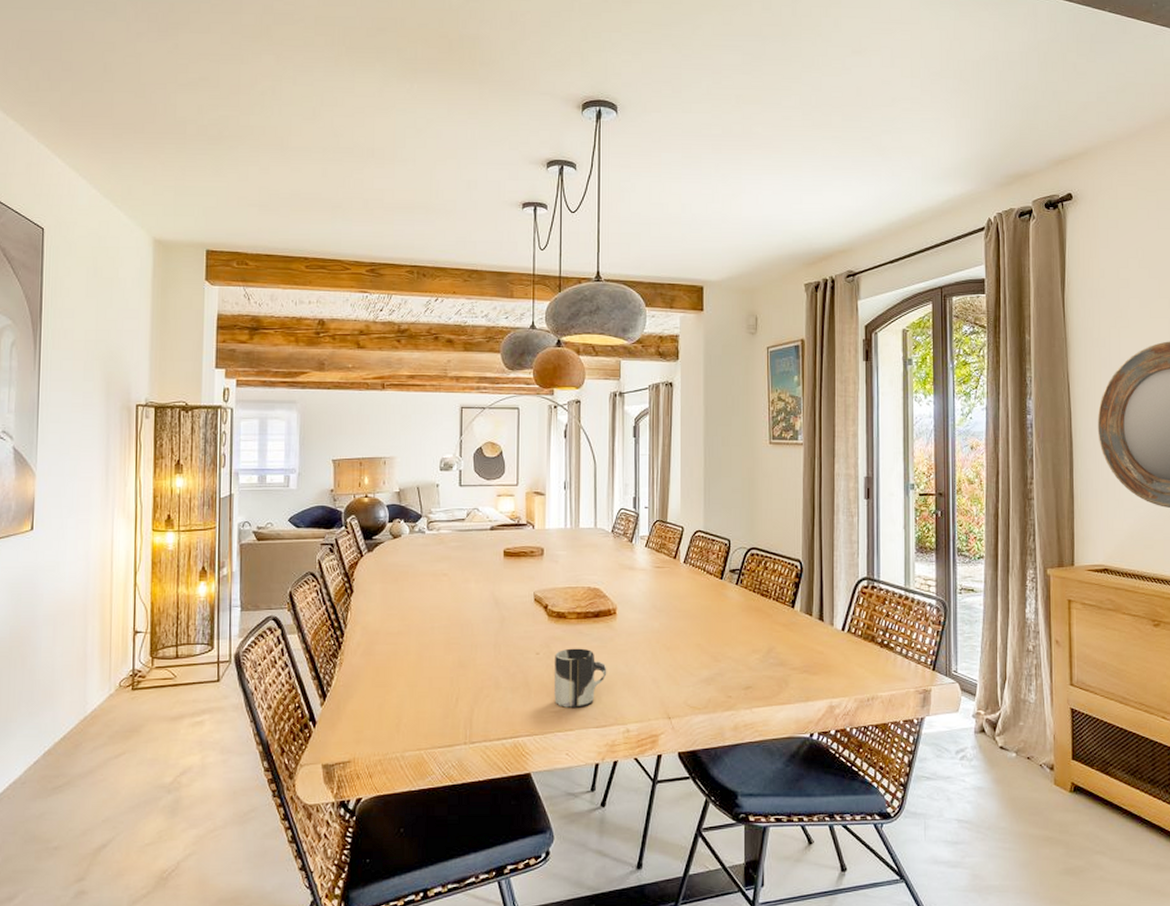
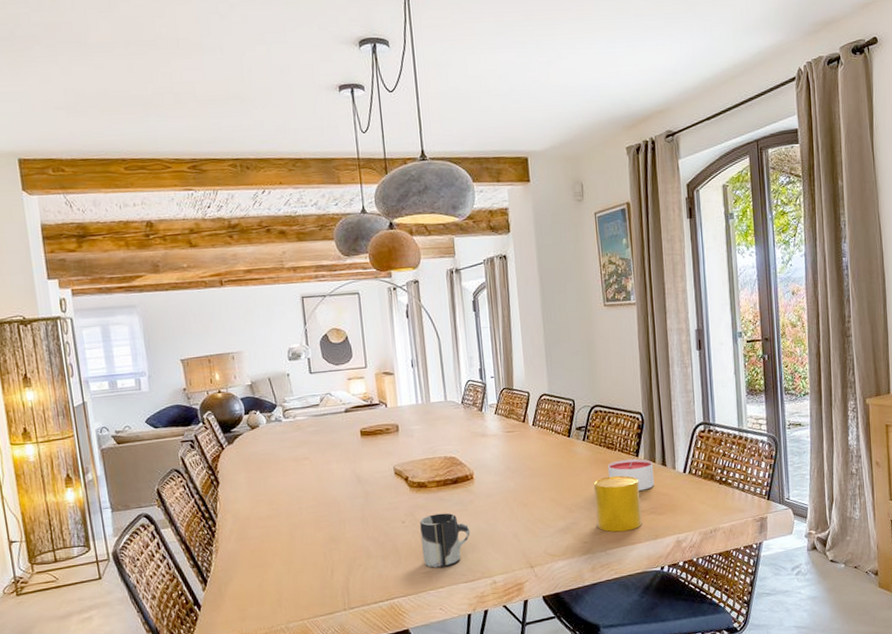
cup: none [743,626,793,689] -> present [593,475,642,533]
candle: none [760,609,810,646] -> present [607,458,655,491]

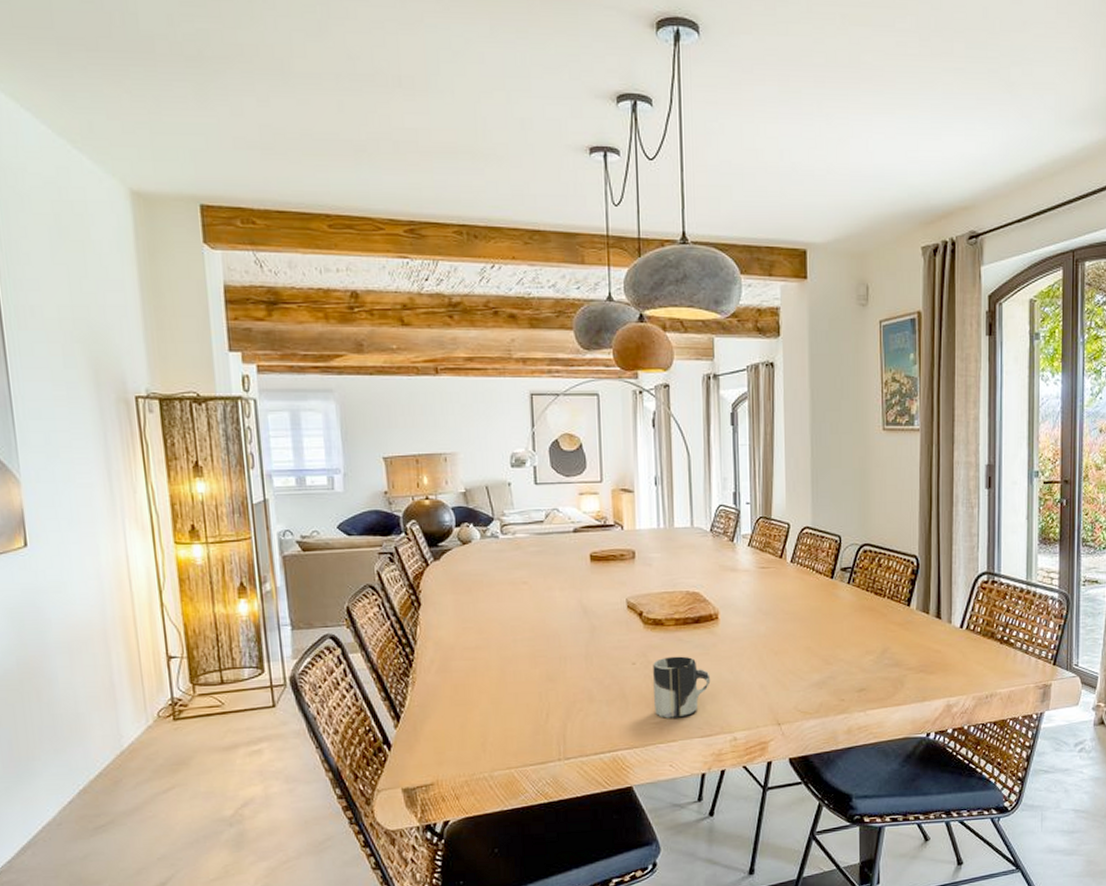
cup: present [593,475,642,533] -> none [856,626,909,691]
candle: present [607,458,655,491] -> none [873,608,926,645]

